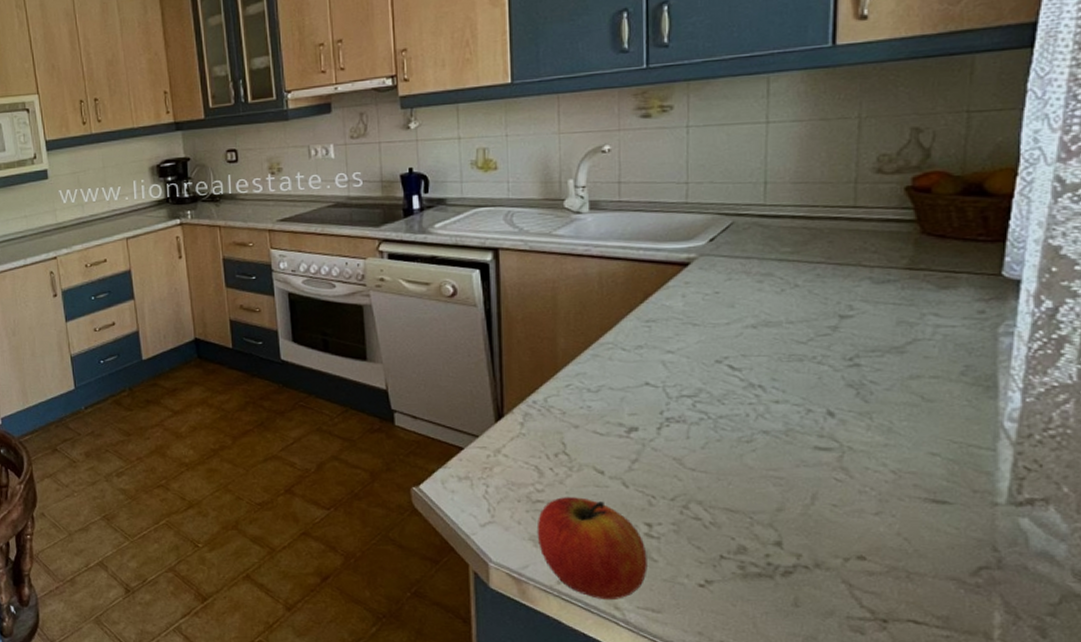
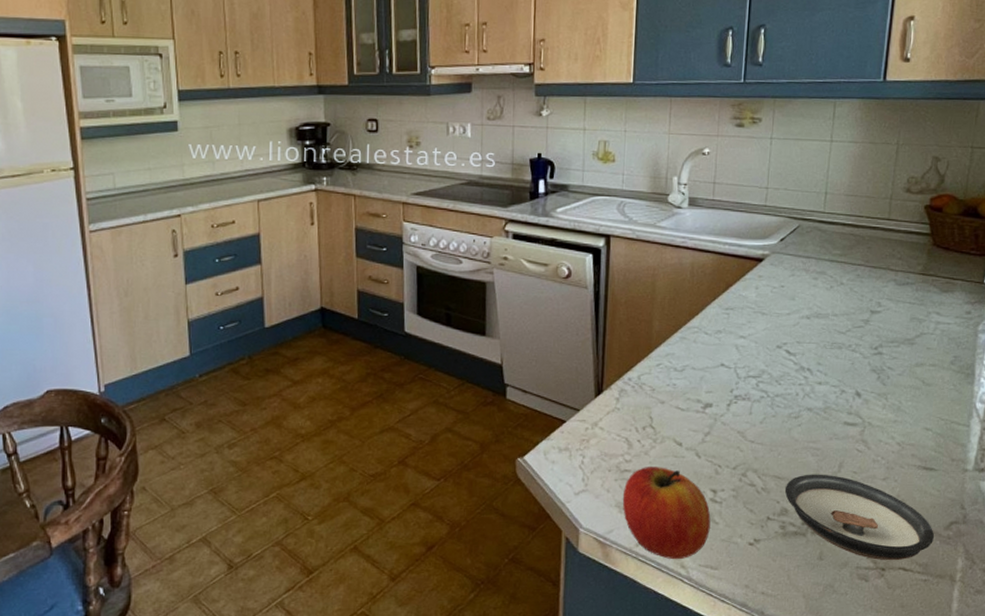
saucer: none [740,506,955,612] -> present [784,474,934,561]

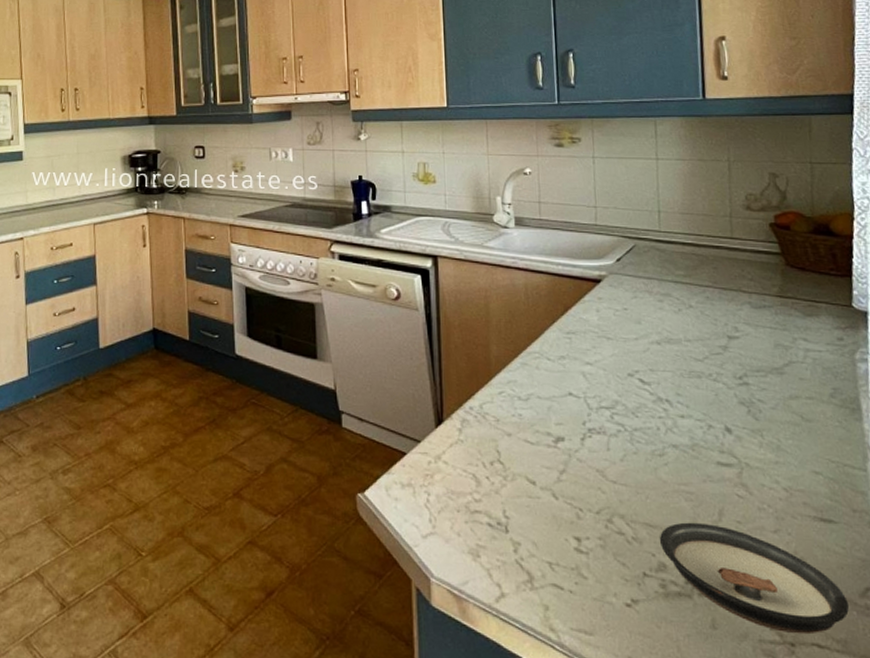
apple: present [622,467,711,560] -> none [475,508,579,621]

